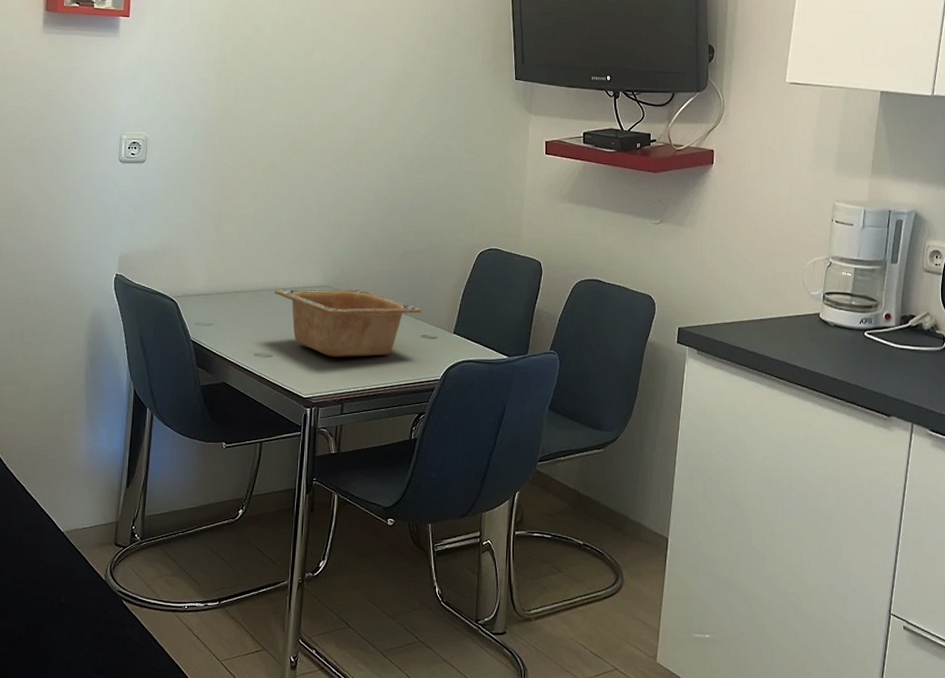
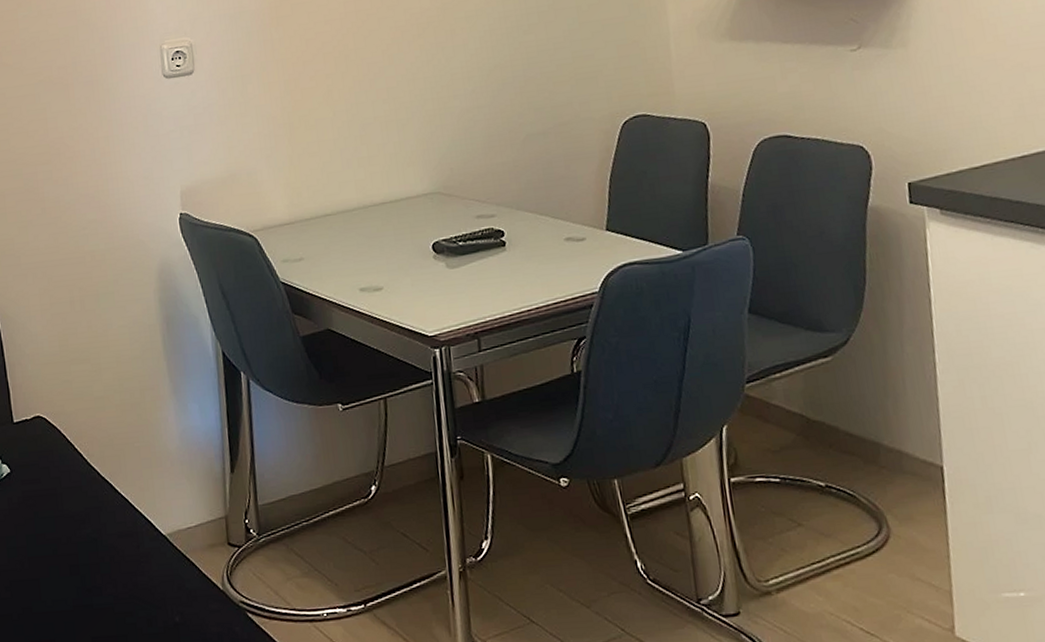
serving bowl: present [275,289,422,357] -> none [372,190,561,281]

